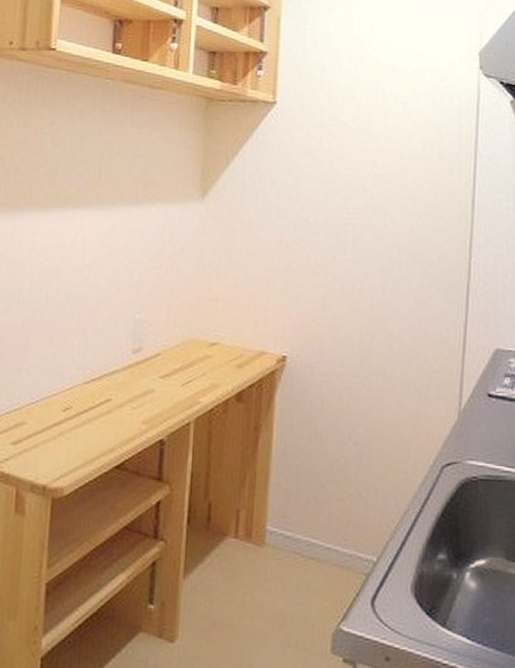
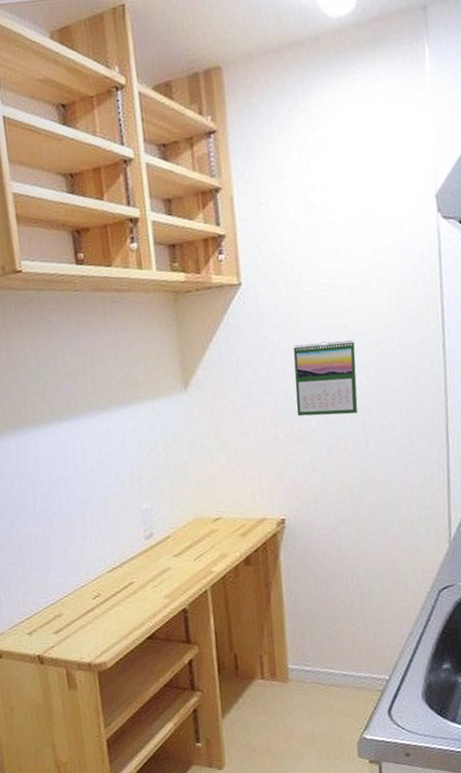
calendar: none [314,174,383,256] -> present [293,340,358,417]

